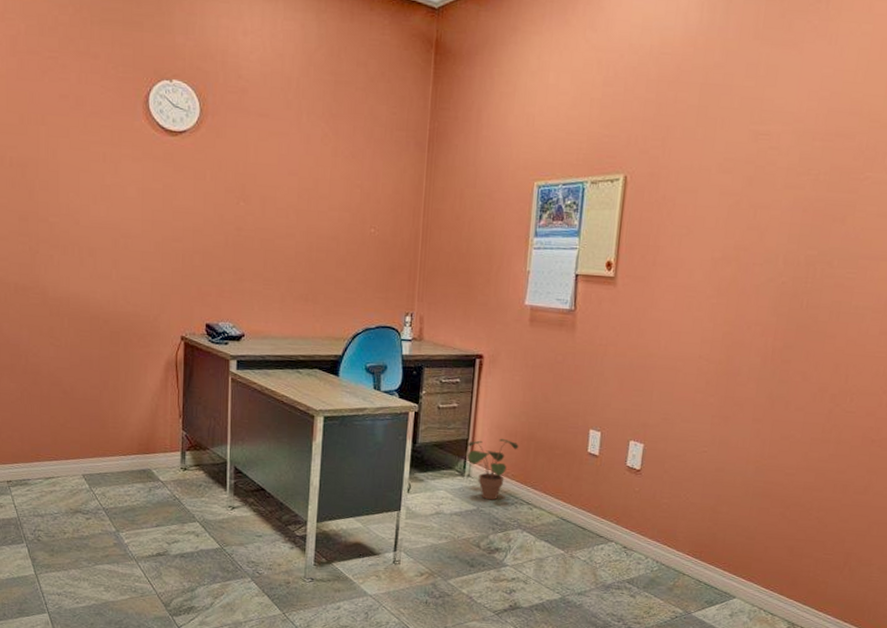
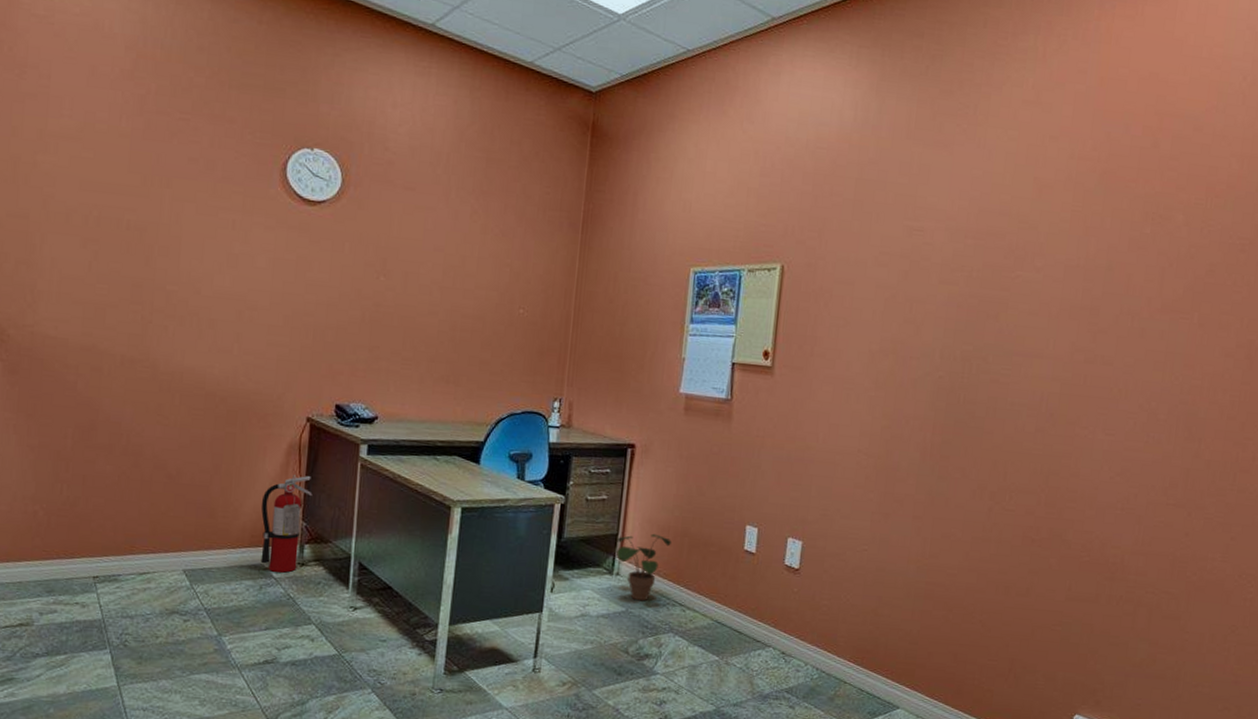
fire extinguisher: none [145,389,190,477] -> present [260,475,313,573]

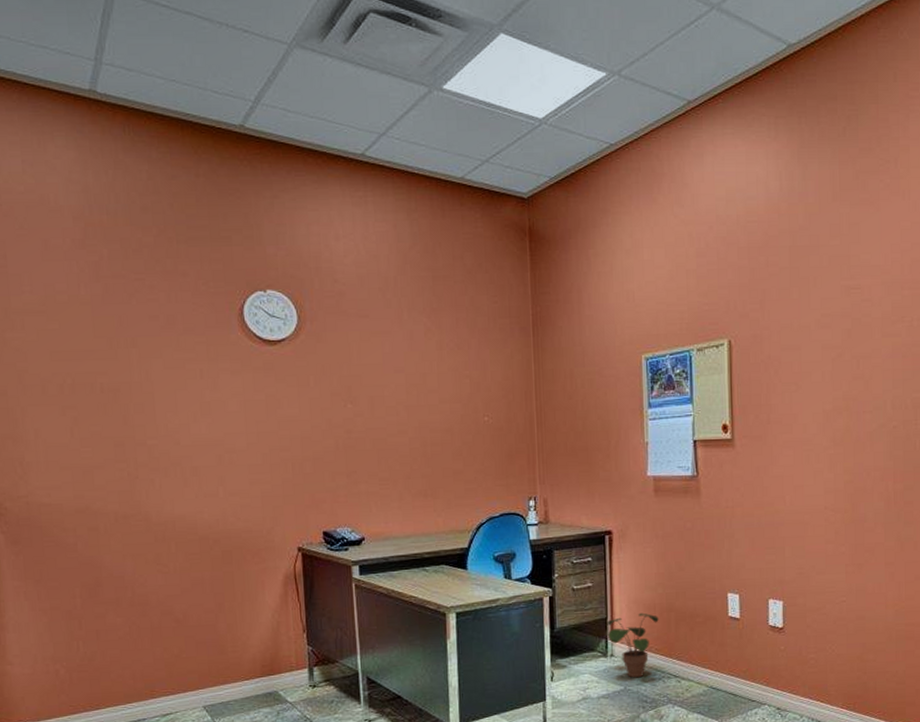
fire extinguisher: present [260,475,313,573] -> none [266,603,314,697]

